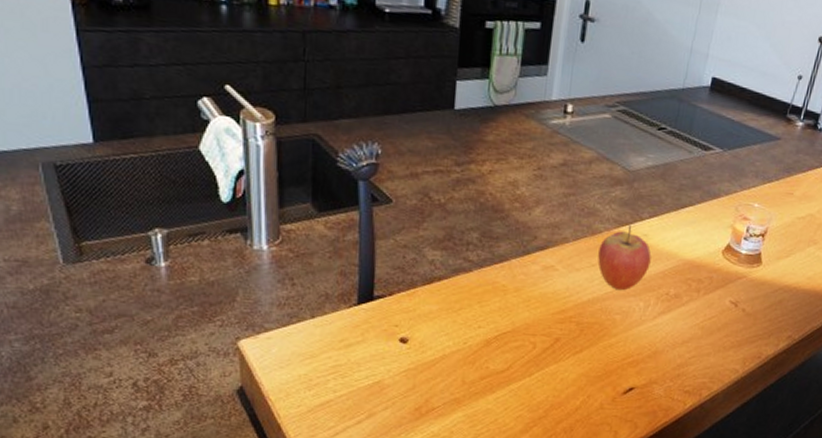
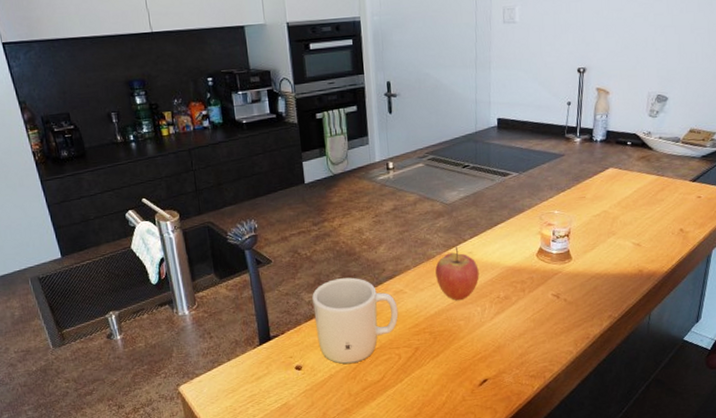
mug: none [435,238,544,346] -> present [312,277,399,365]

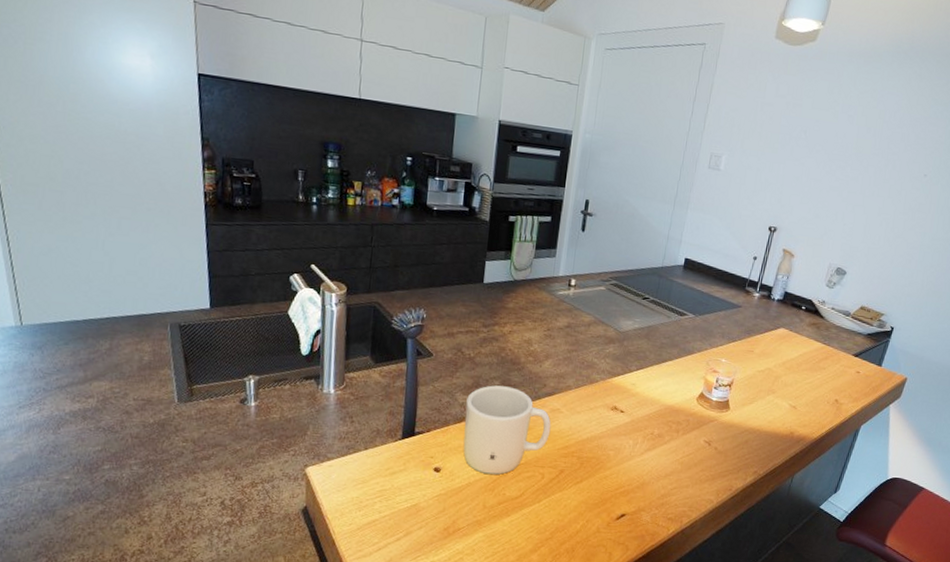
fruit: present [435,246,479,300] -> none [595,375,639,430]

